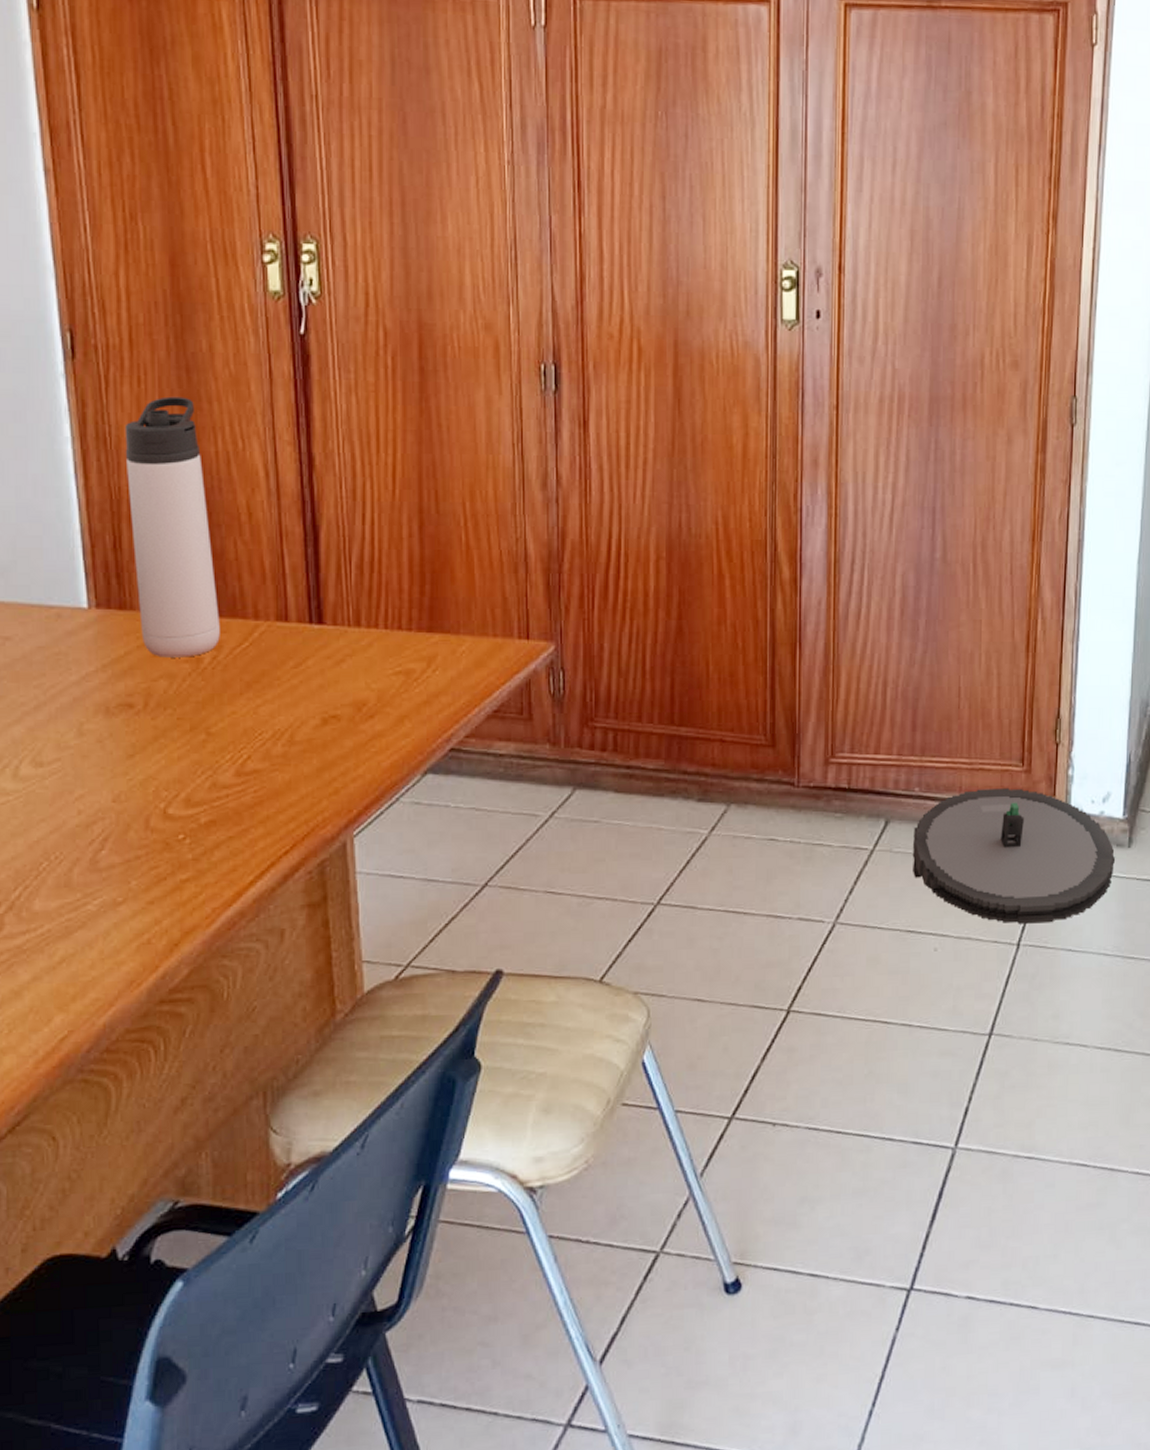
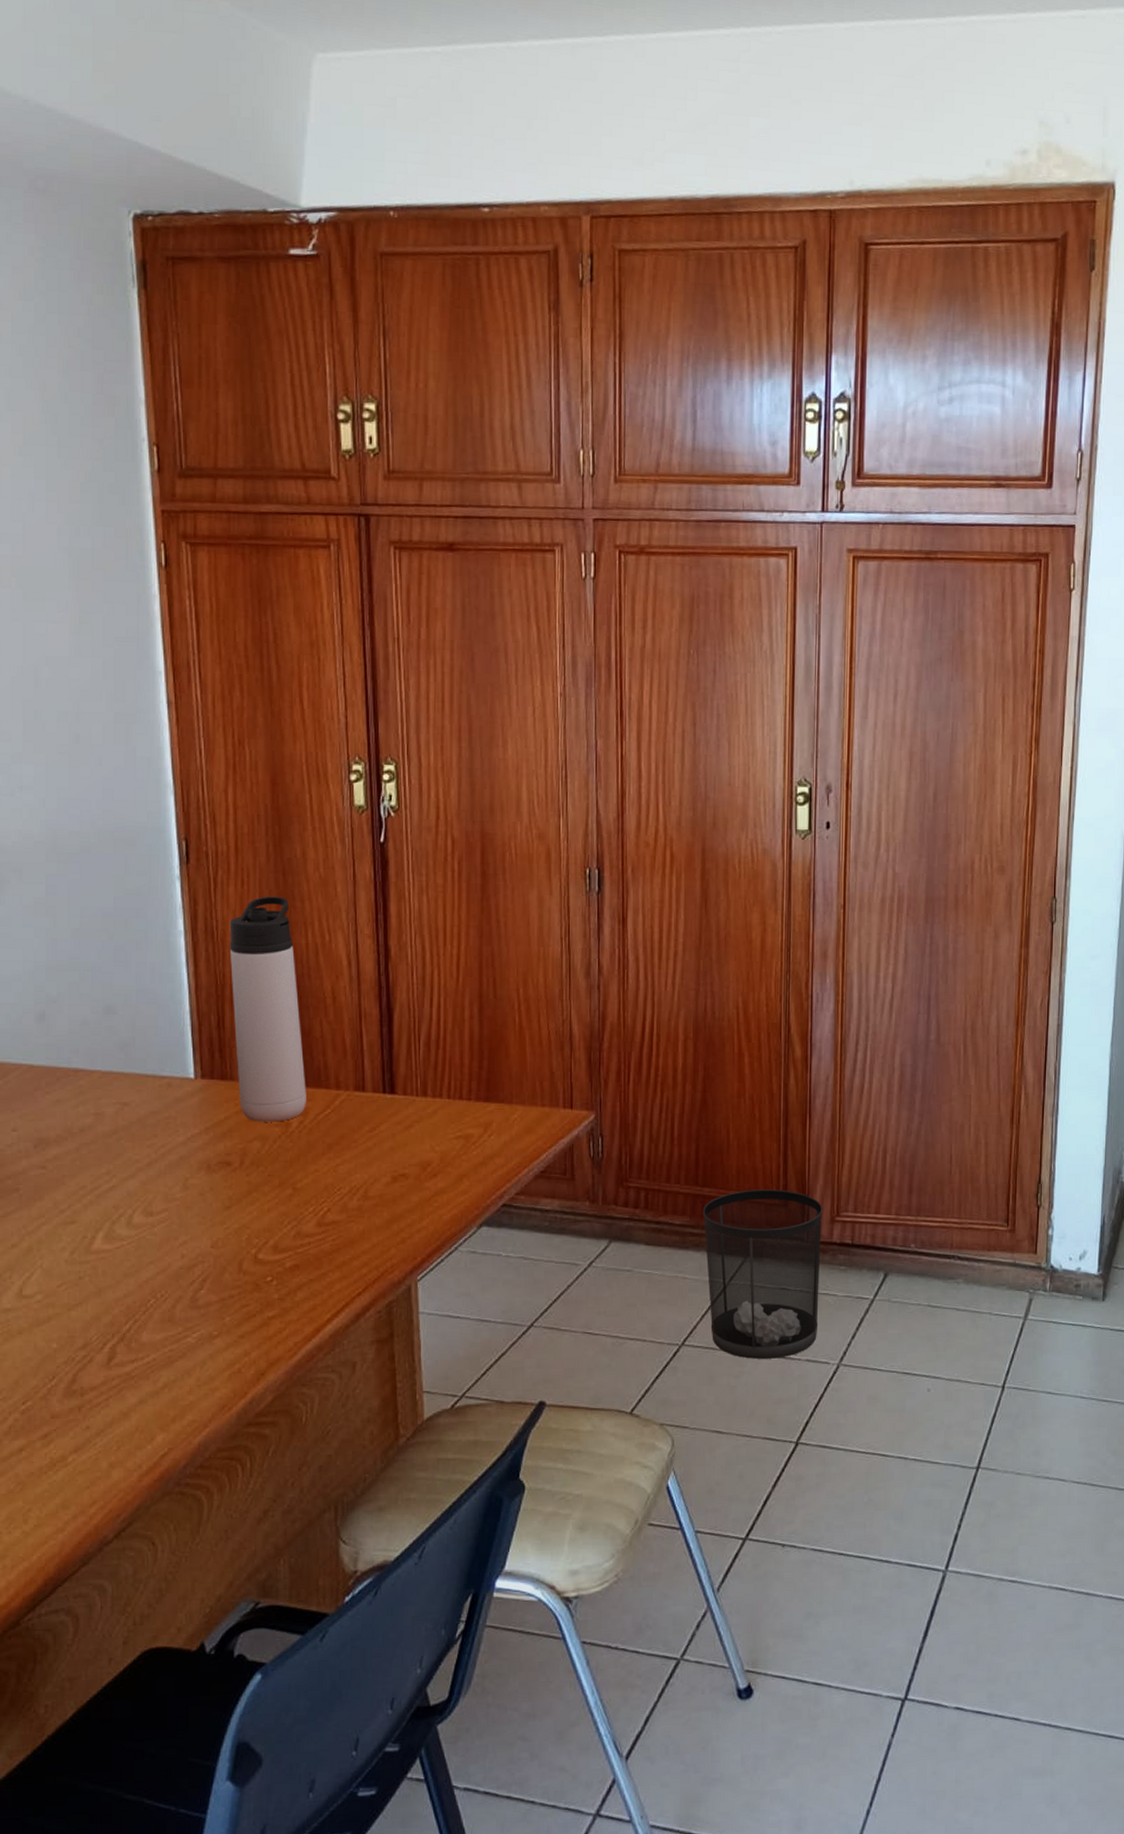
waste bin: none [679,728,816,918] -> present [702,1189,823,1359]
robot vacuum: present [913,788,1116,924] -> none [909,1246,1091,1368]

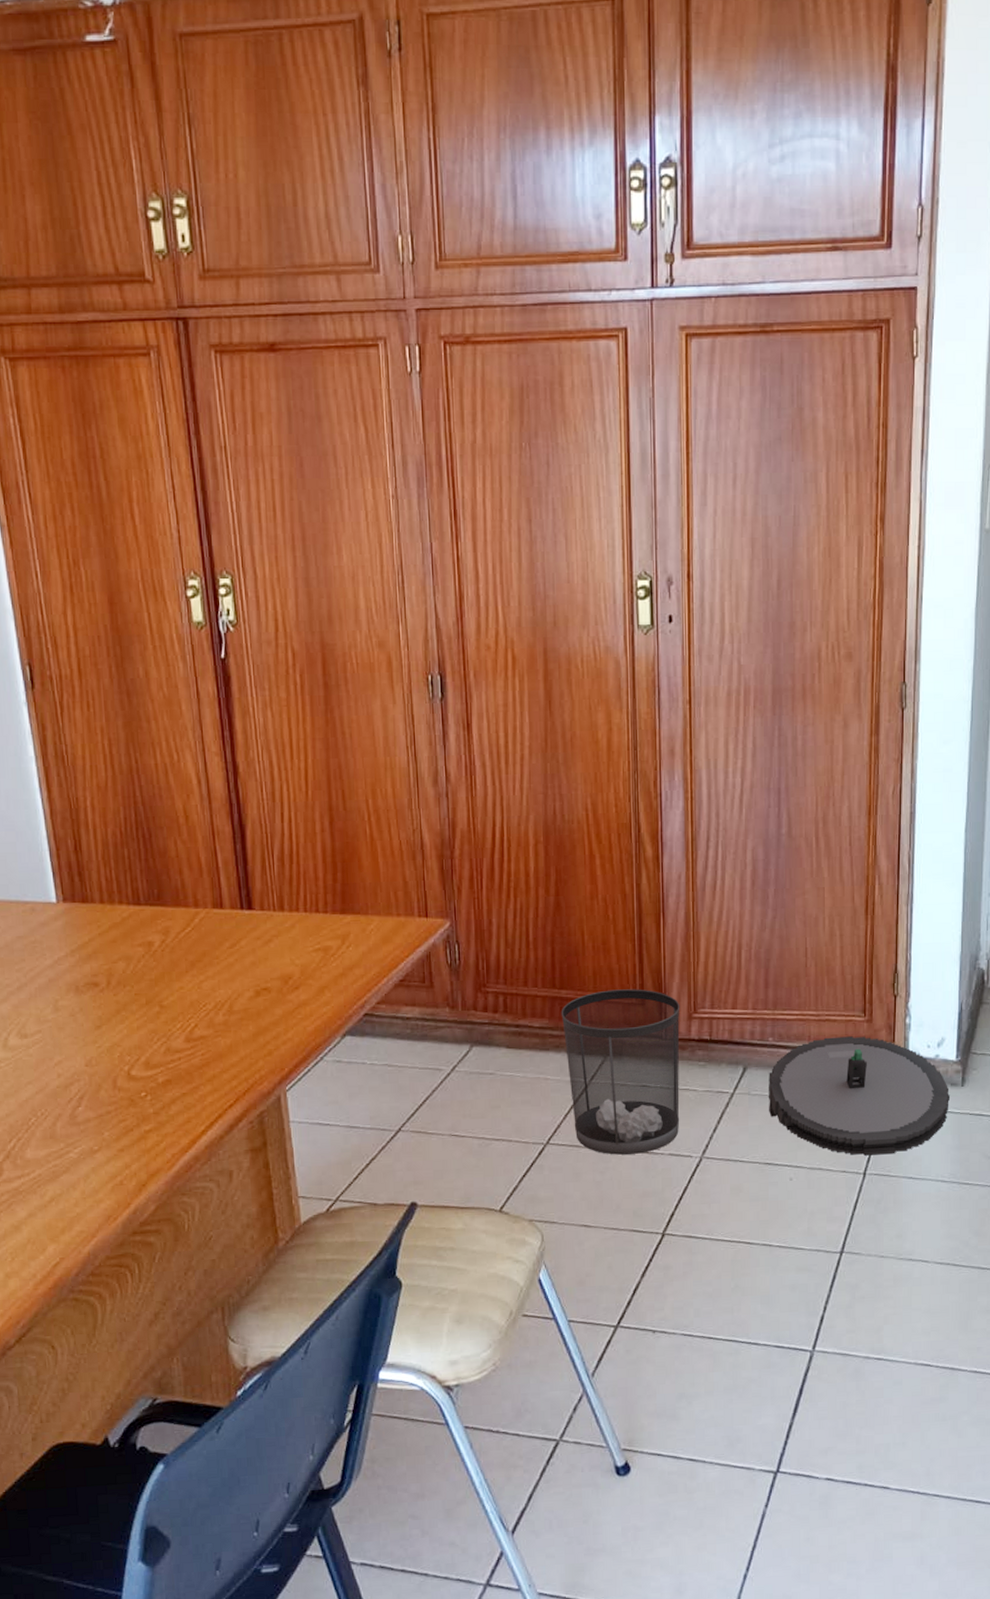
thermos bottle: present [229,896,306,1122] -> none [78,717,167,943]
robot vacuum: none [909,1246,1091,1368] -> present [769,1036,951,1156]

